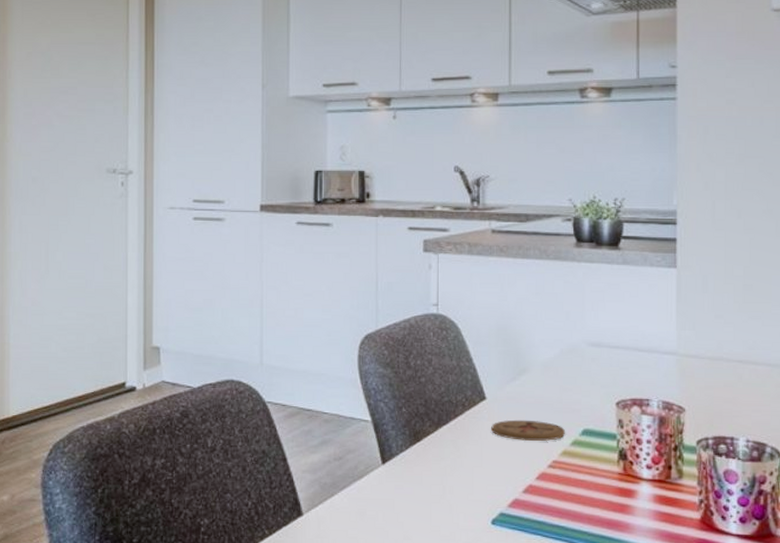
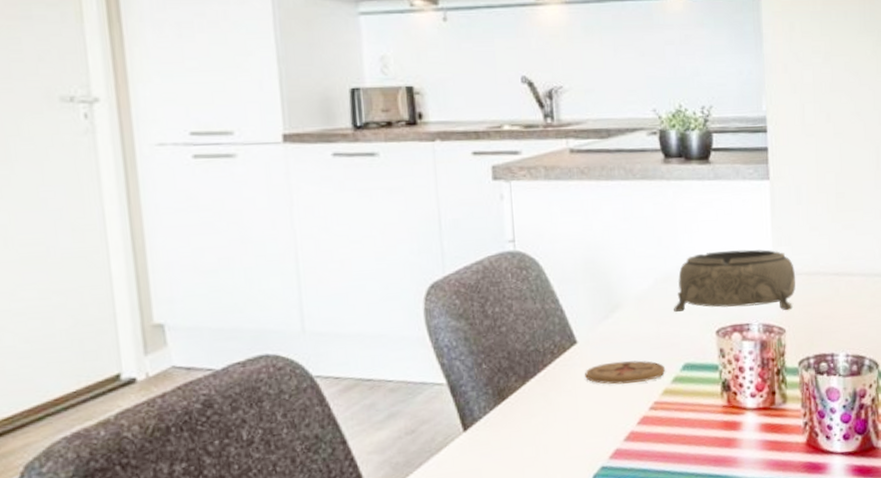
decorative bowl: none [577,329,699,391] -> present [674,249,796,313]

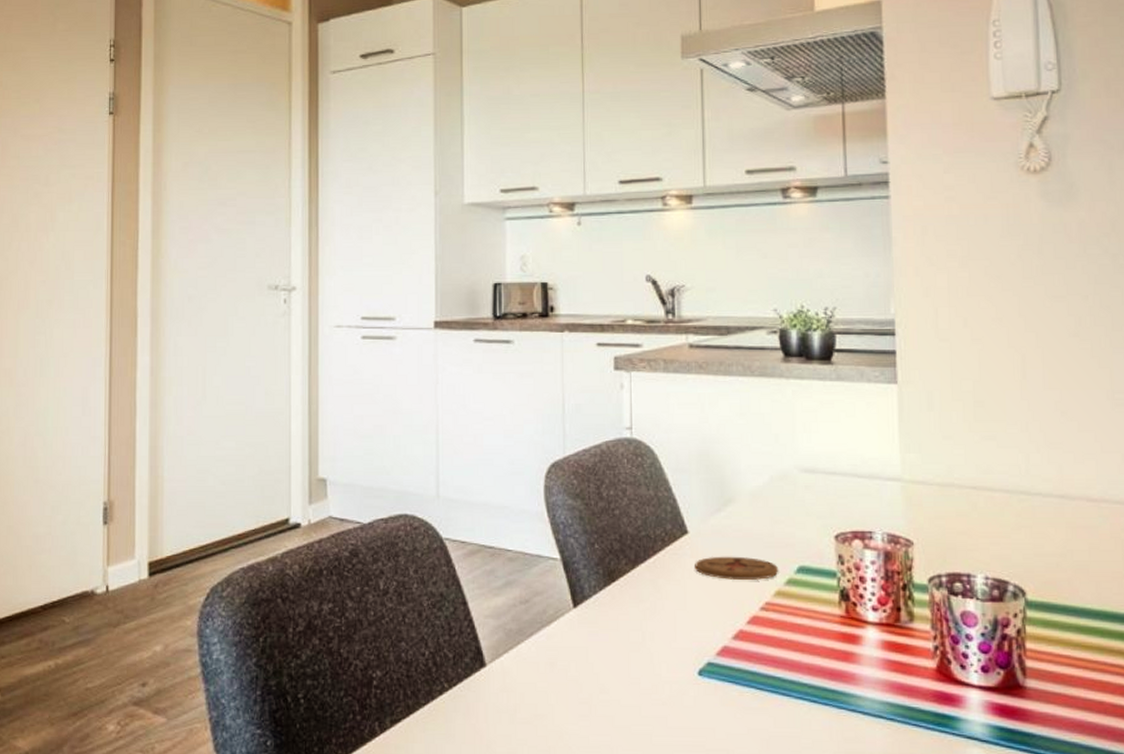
decorative bowl: present [674,249,796,313] -> none [789,453,927,522]

